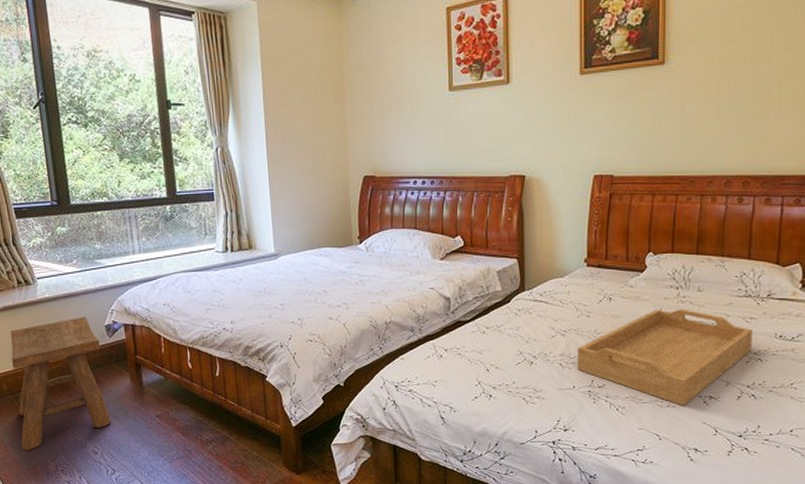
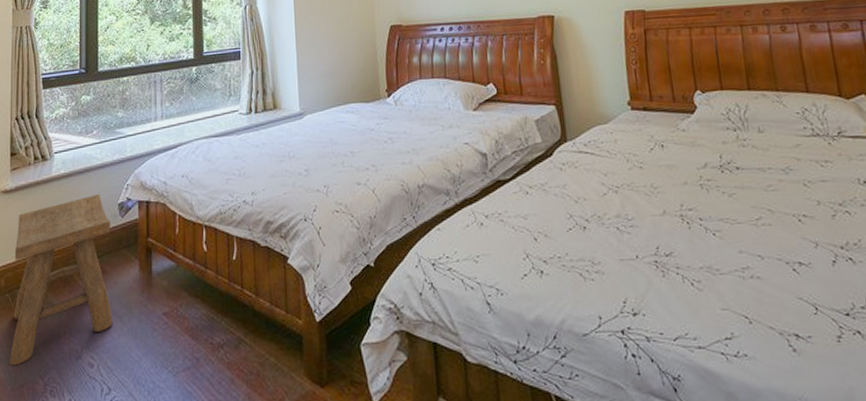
serving tray: present [577,309,753,406] -> none [634,154,835,277]

